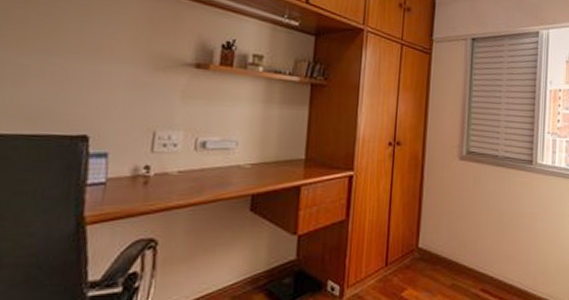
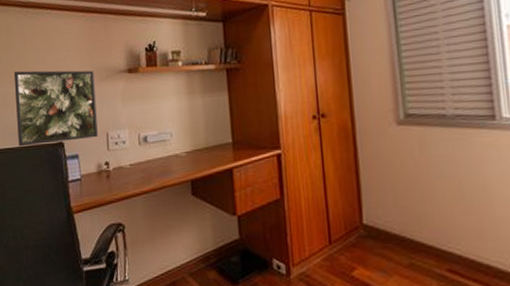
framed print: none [14,37,150,136] -> present [13,70,98,147]

